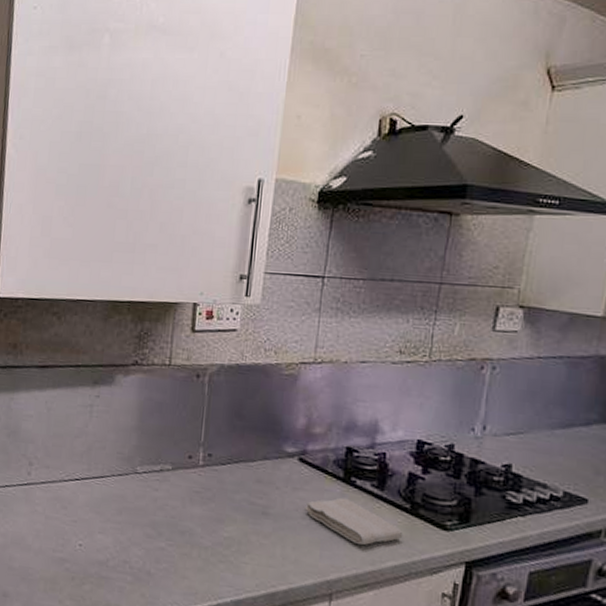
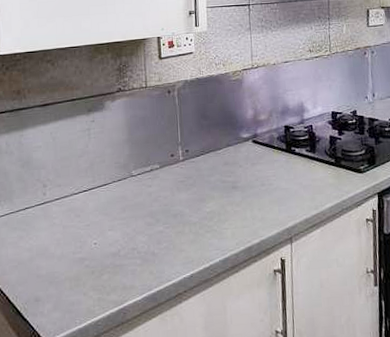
washcloth: present [304,497,403,546] -> none [262,163,334,197]

